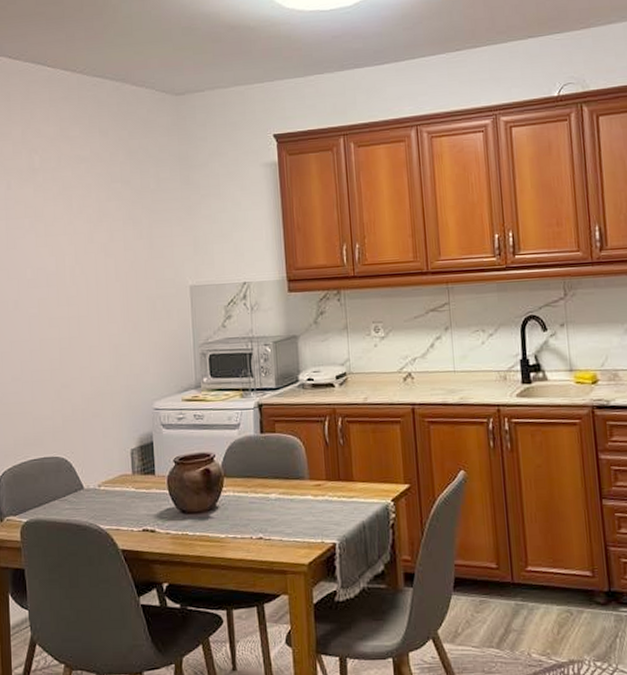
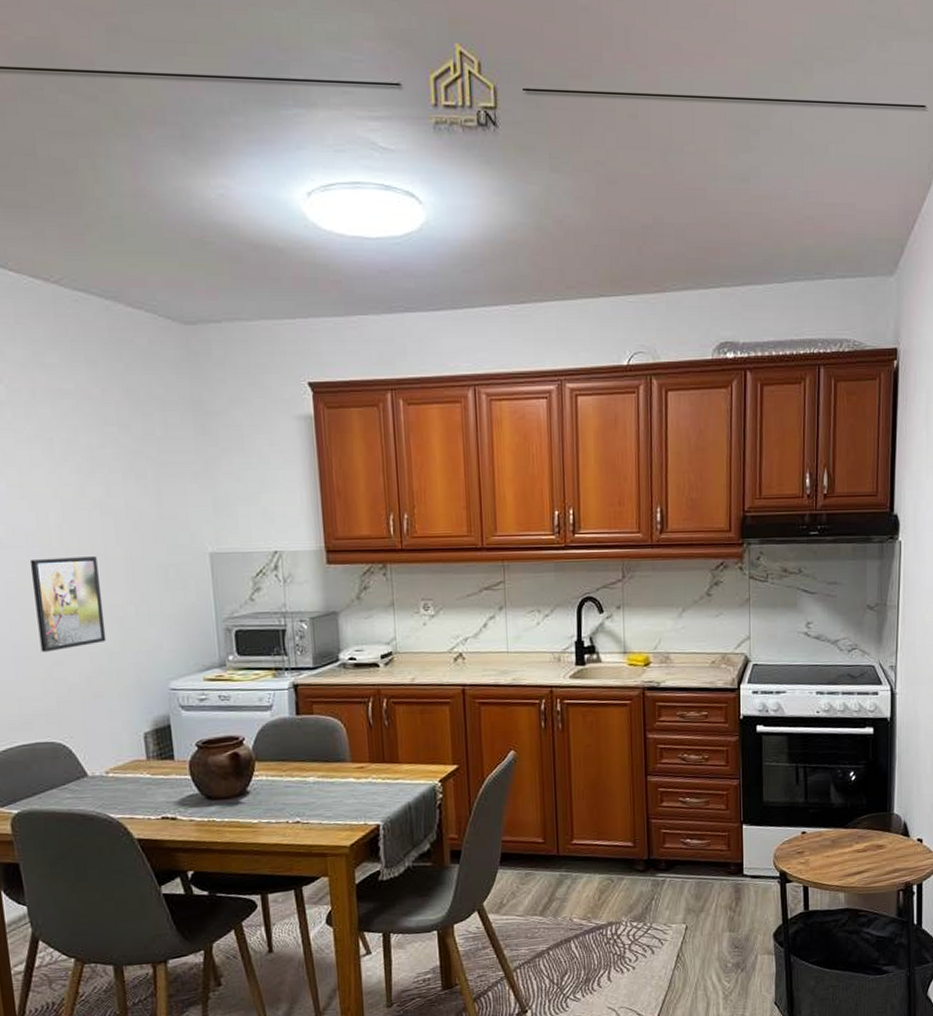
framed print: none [48,292,104,376] -> present [29,557,107,652]

